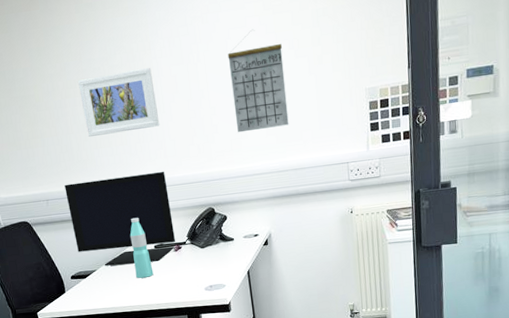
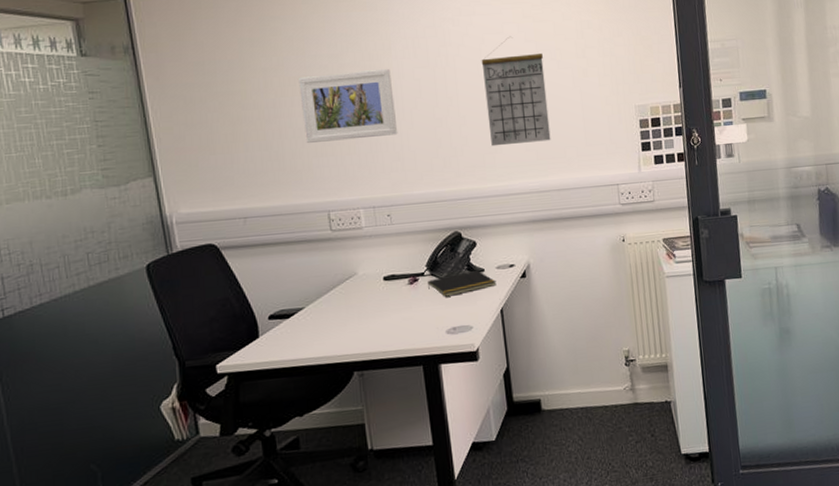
monitor: present [64,171,175,266] -> none [270,186,411,303]
water bottle: present [130,217,154,279] -> none [352,241,381,319]
notepad: none [188,239,244,261] -> present [427,269,497,297]

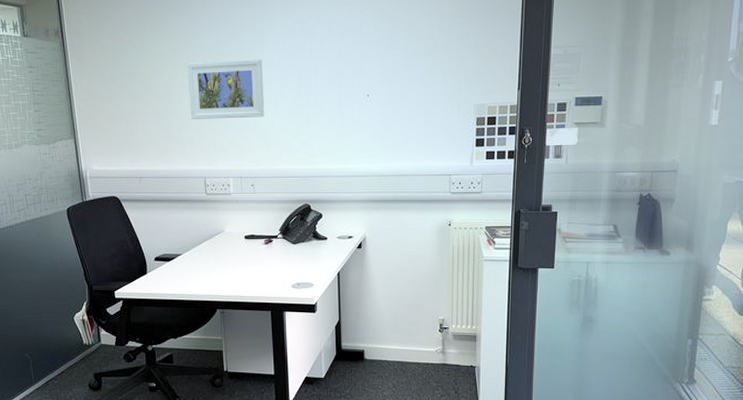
notepad: present [427,269,497,297] -> none [279,237,336,257]
calendar: present [481,36,551,147] -> none [340,34,395,133]

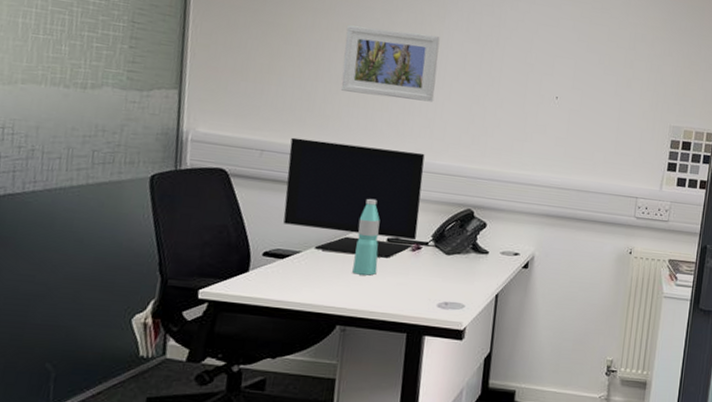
monitor: none [160,162,267,252] -> present [283,137,425,258]
water bottle: none [221,205,241,268] -> present [352,198,381,276]

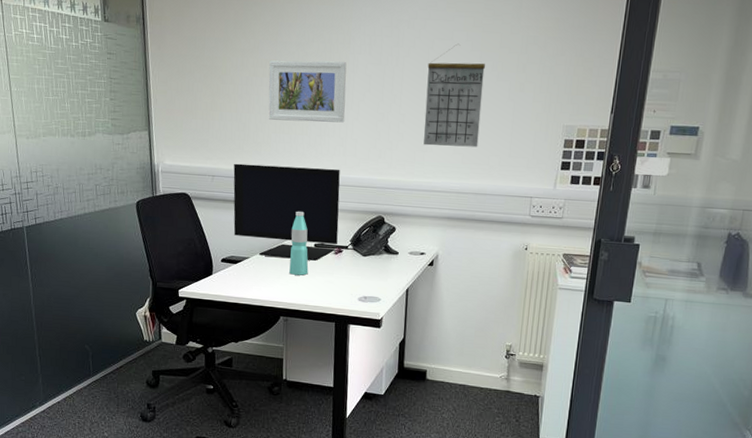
calendar: none [523,32,592,141] -> present [423,43,485,148]

